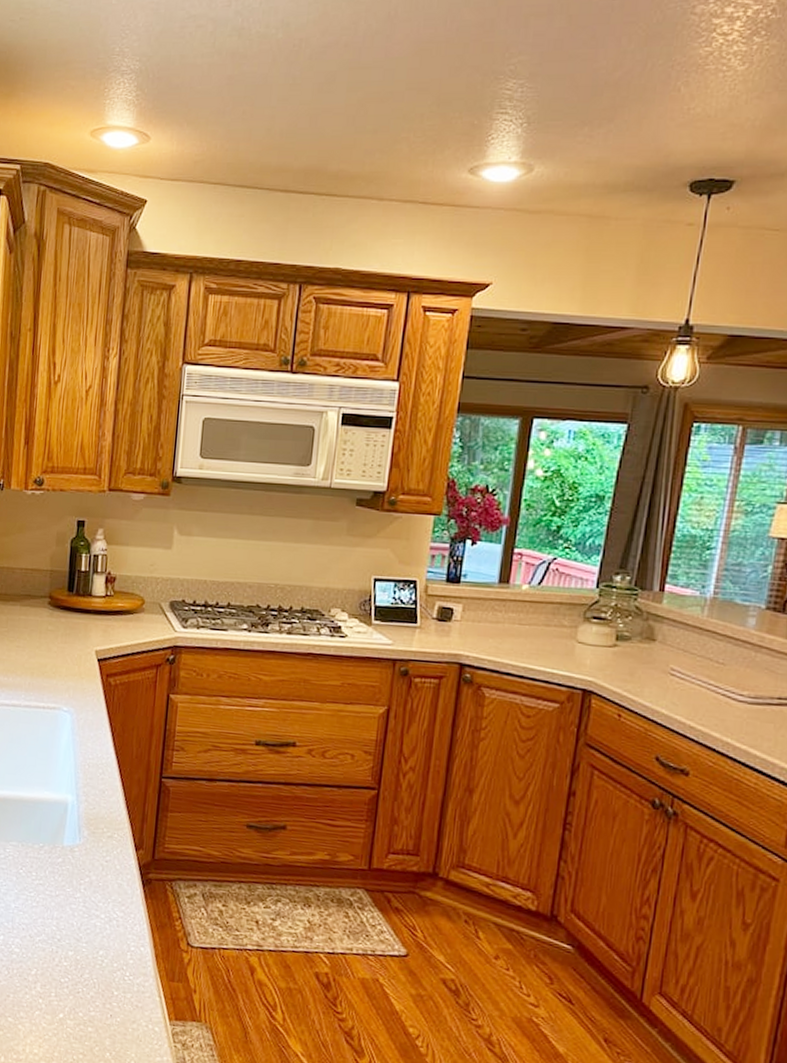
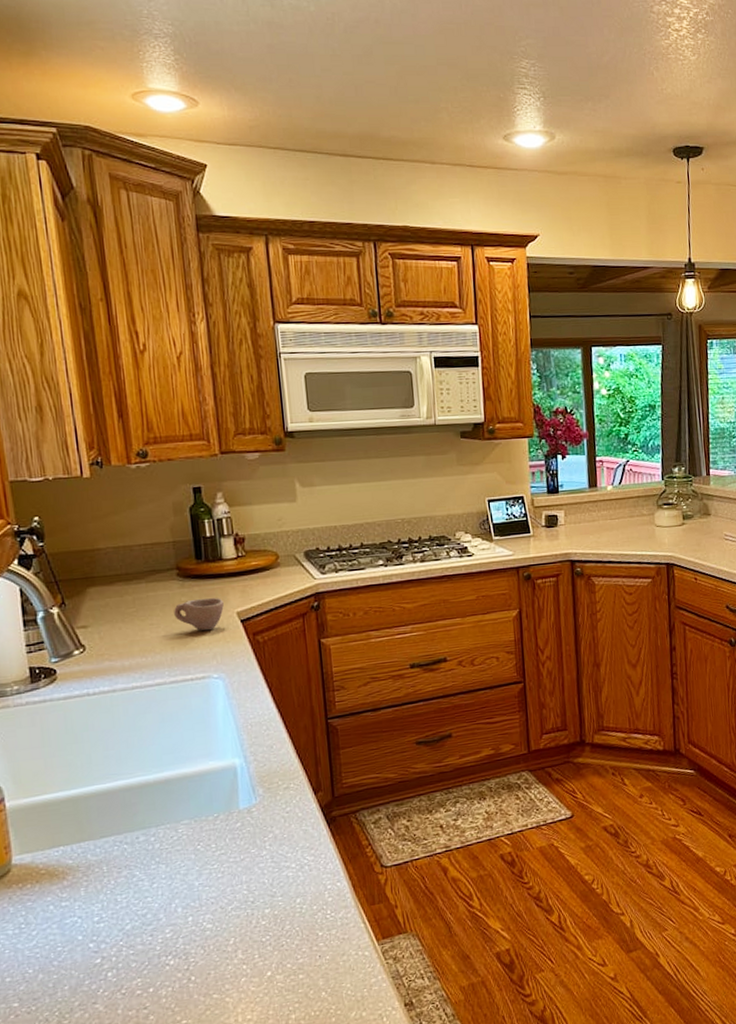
cup: none [39,630,85,664] -> present [174,598,224,631]

